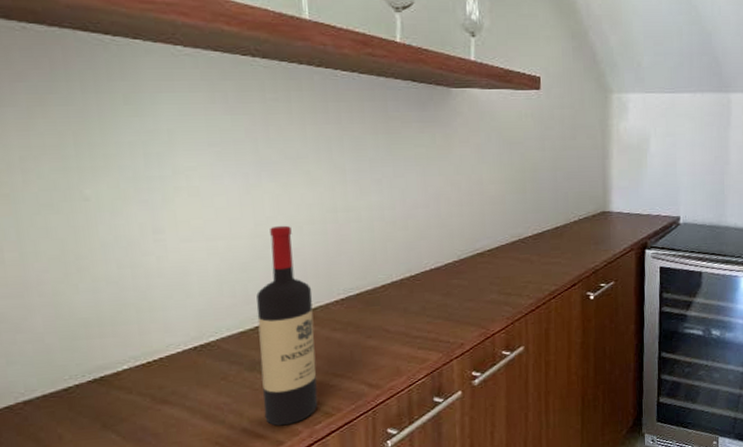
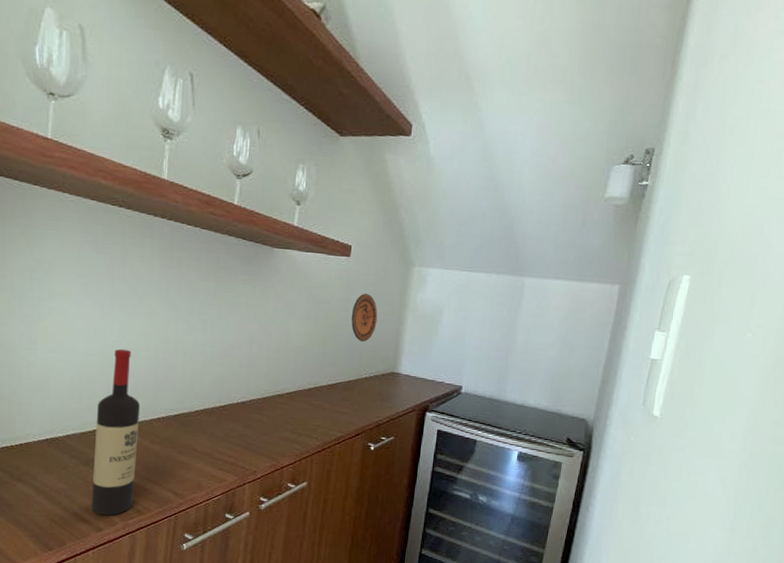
decorative plate: none [549,129,580,183] -> present [351,294,378,342]

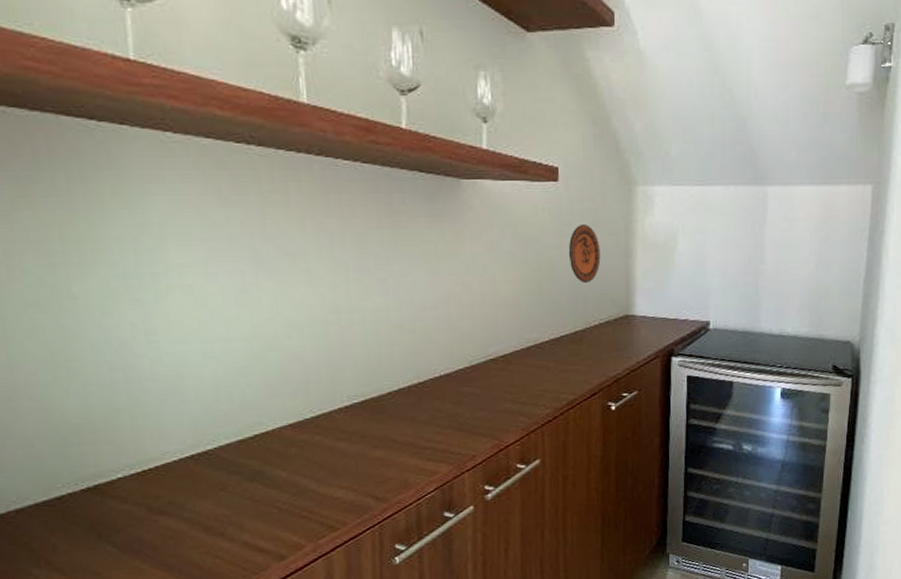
wine bottle: present [91,348,141,516] -> none [255,327,322,540]

